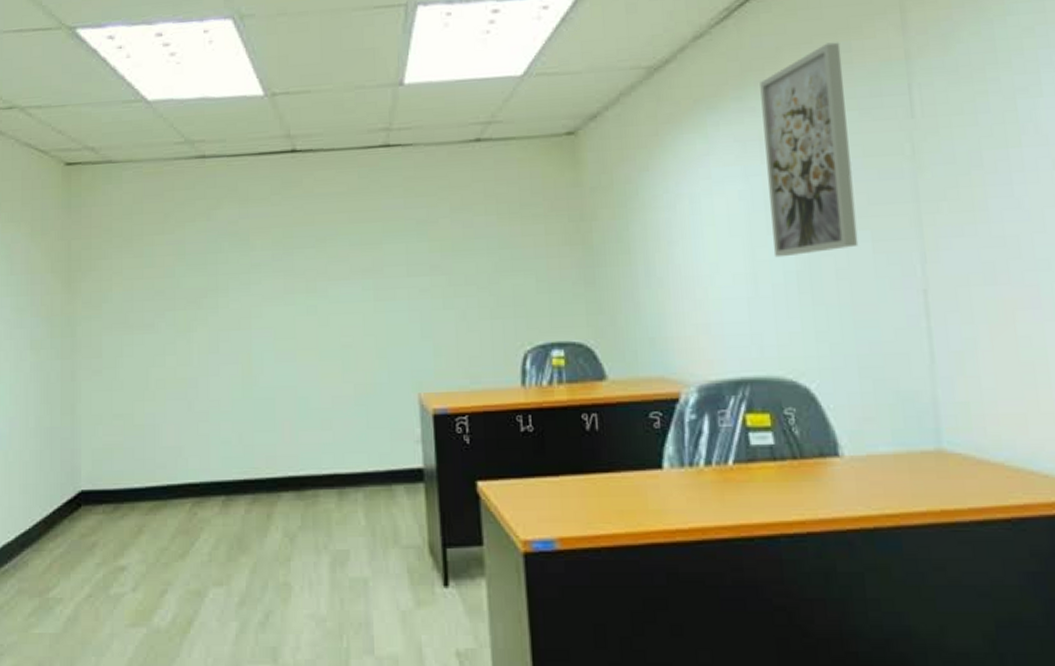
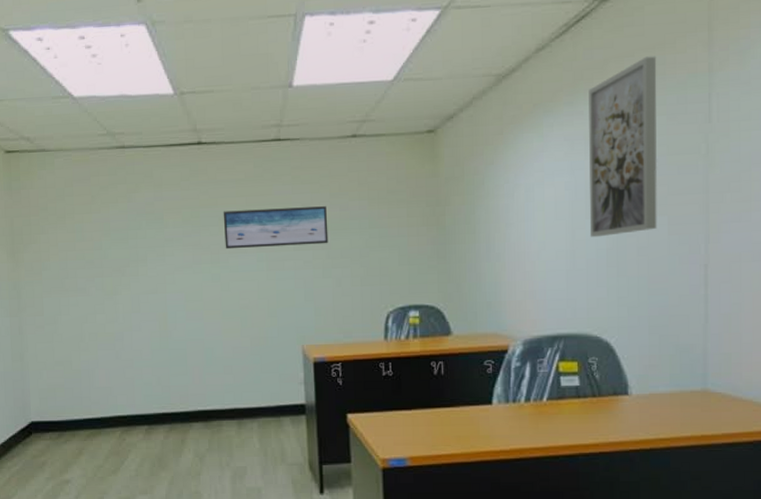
wall art: none [321,223,449,276] -> present [223,206,329,250]

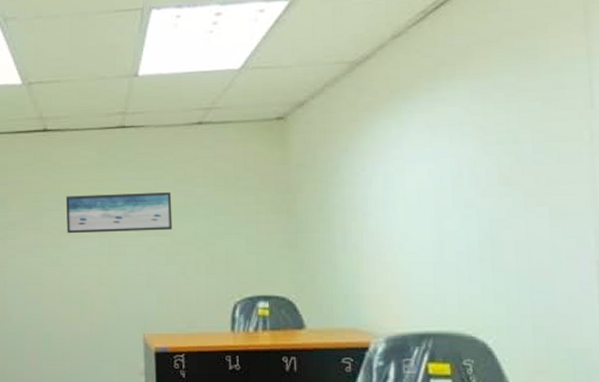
wall art: present [589,56,657,238] -> none [451,40,537,229]

